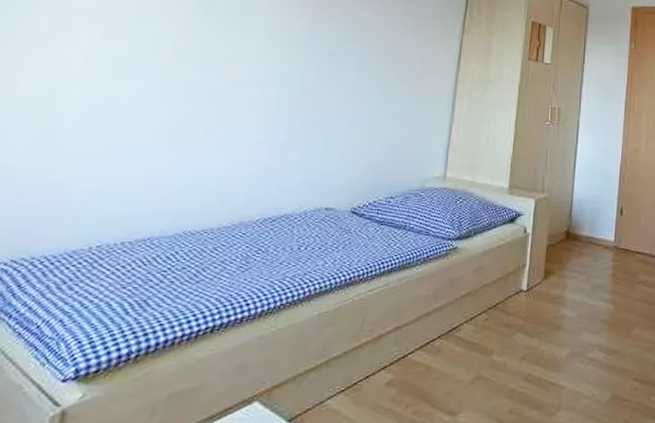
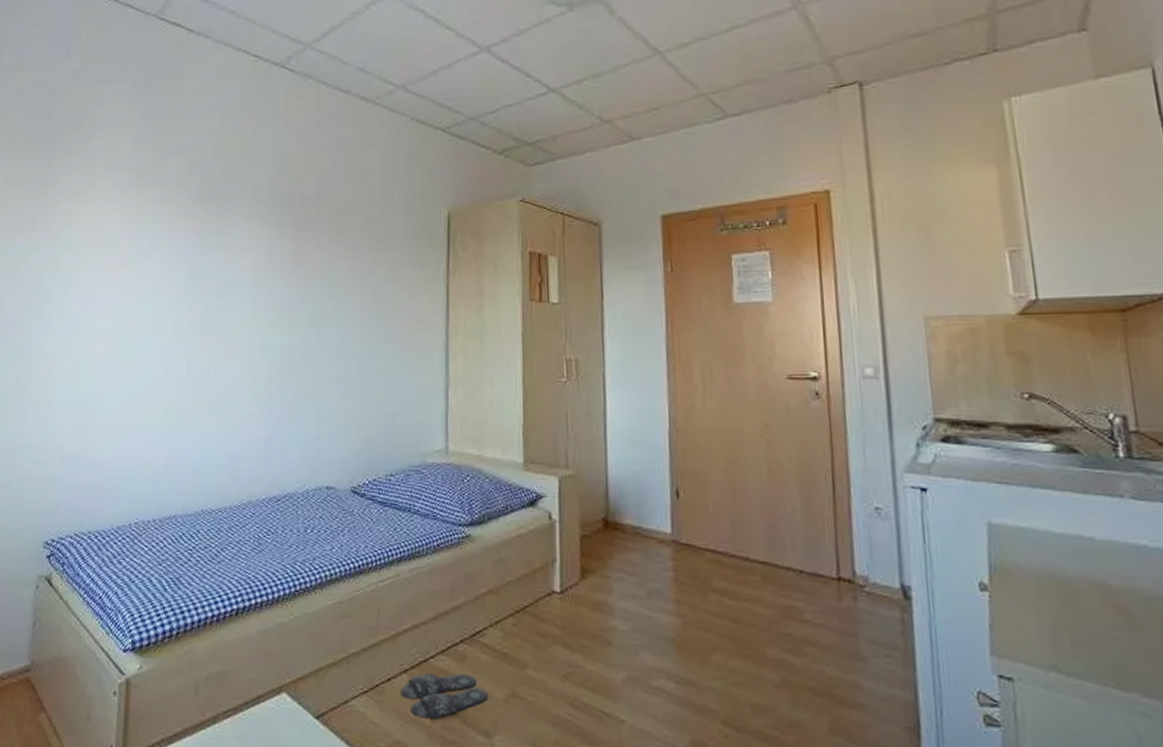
slippers: none [376,364,456,408] -> present [399,674,487,720]

